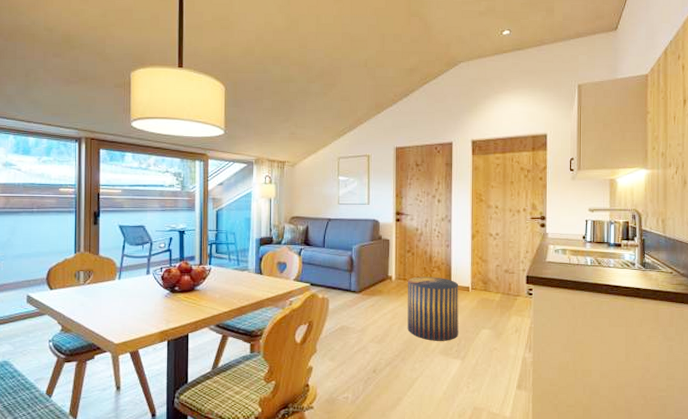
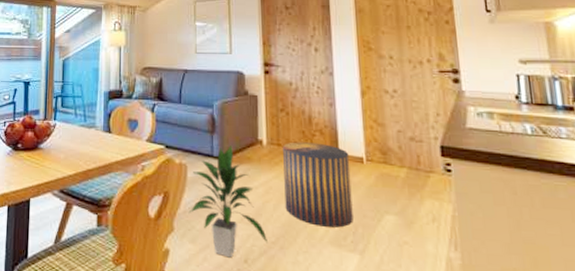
indoor plant: none [329,281,392,370] -> present [188,145,267,258]

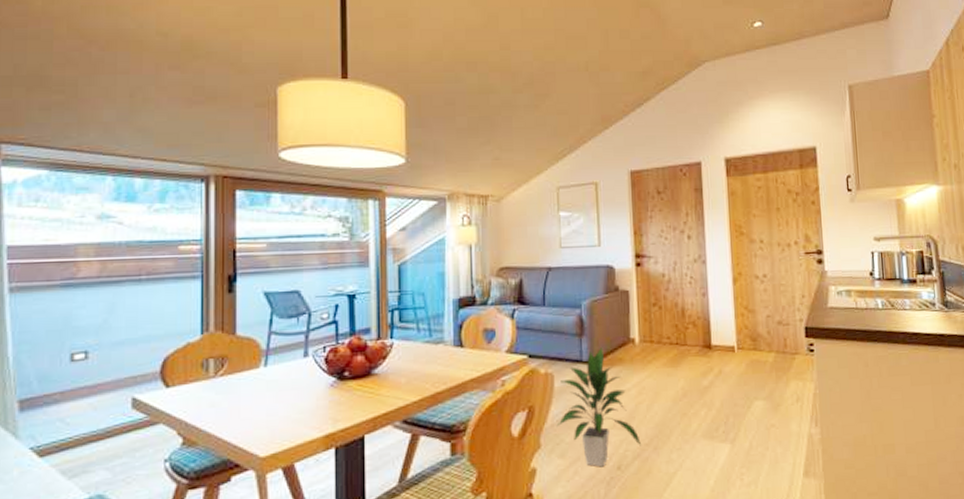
stool: present [283,142,353,228] -> none [656,335,725,421]

